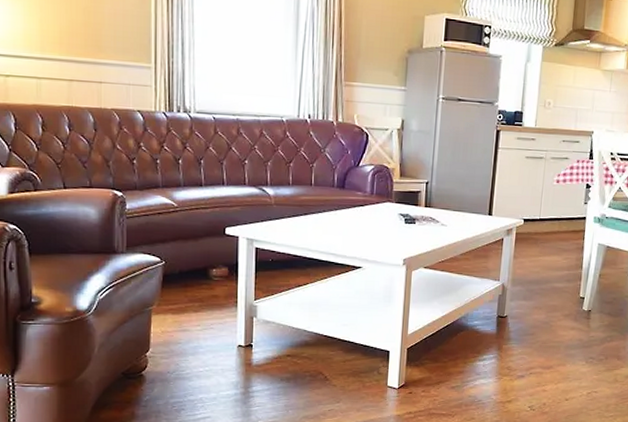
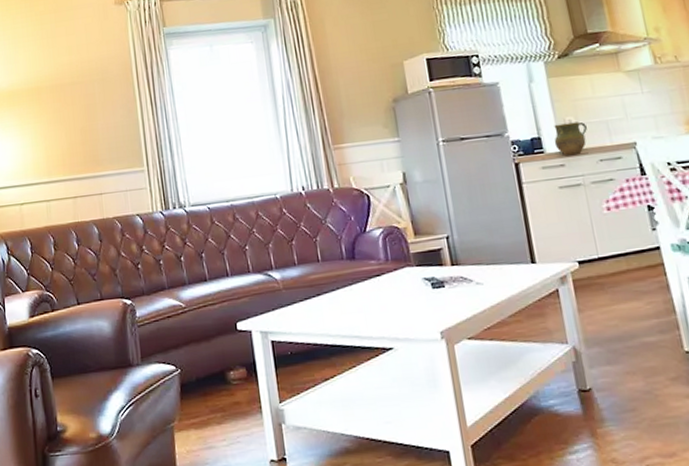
ceramic jug: none [532,103,561,133] -> present [554,122,587,157]

